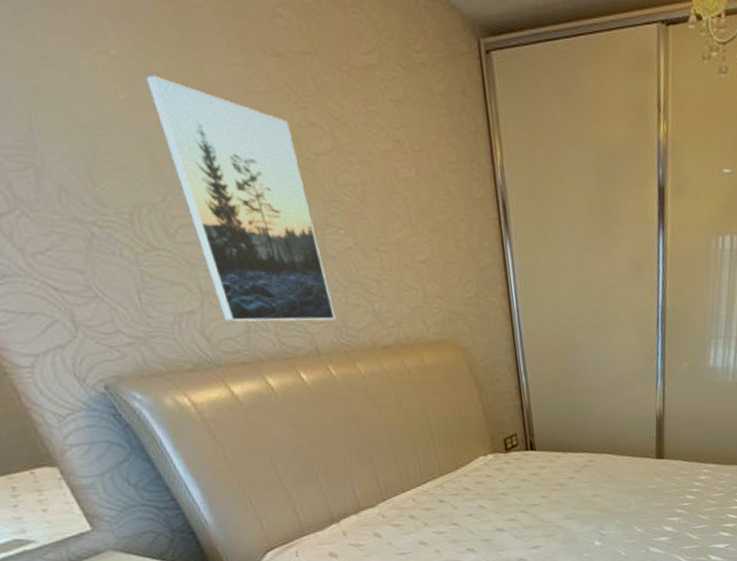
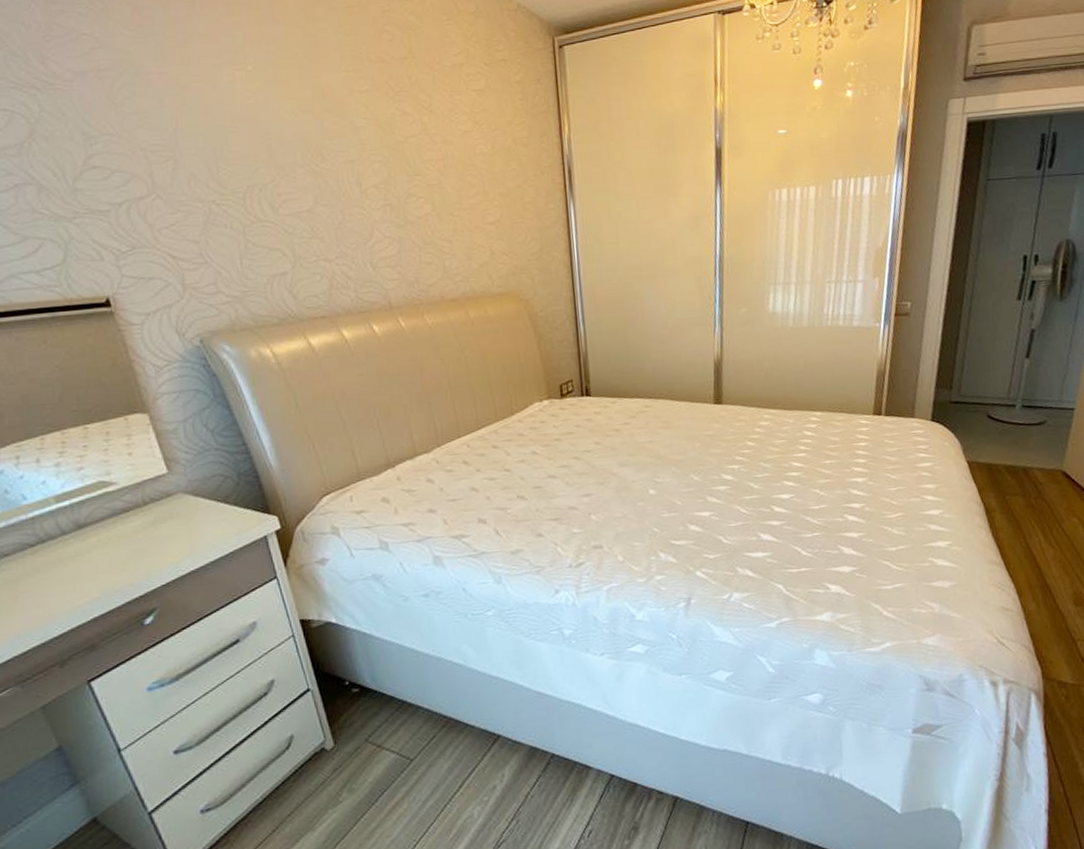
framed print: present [146,75,336,322] -> none [273,83,410,281]

